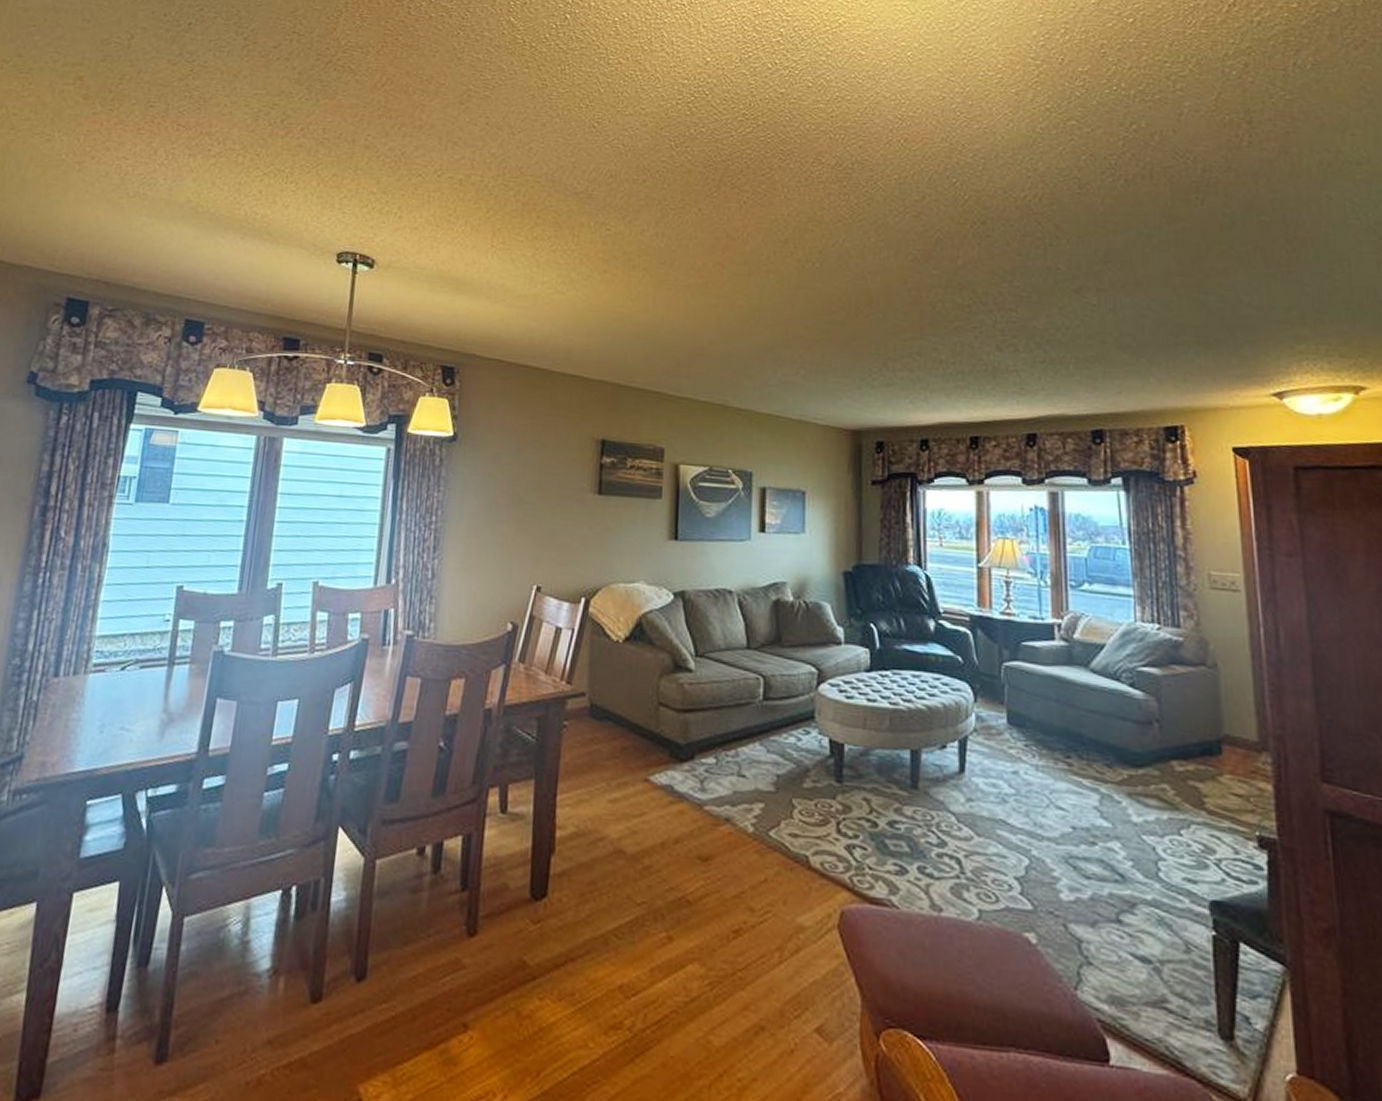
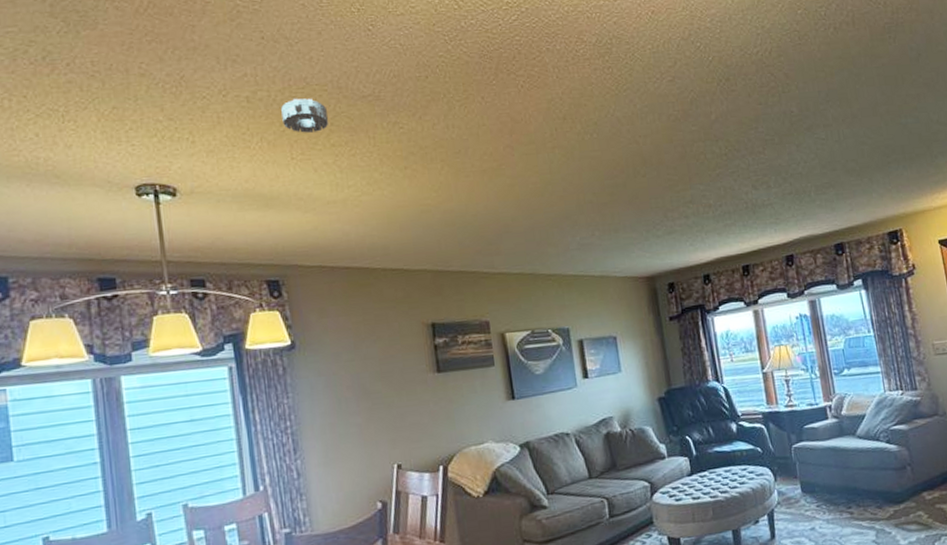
smoke detector: none [490,186,536,223] -> present [281,98,329,133]

